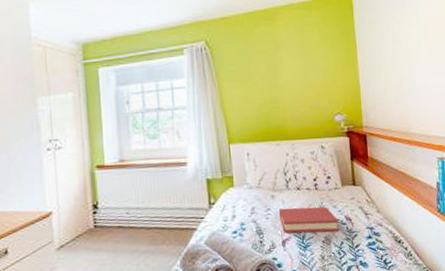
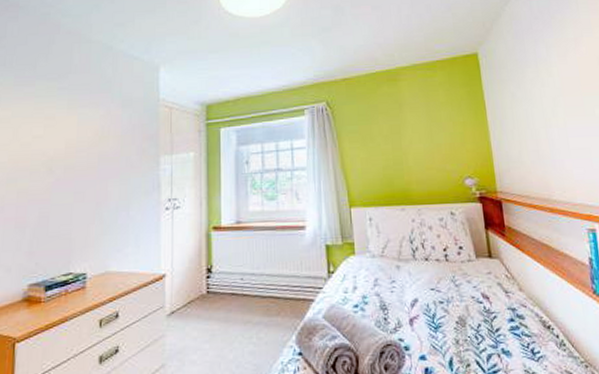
hardback book: present [278,206,339,234] -> none [404,280,475,312]

